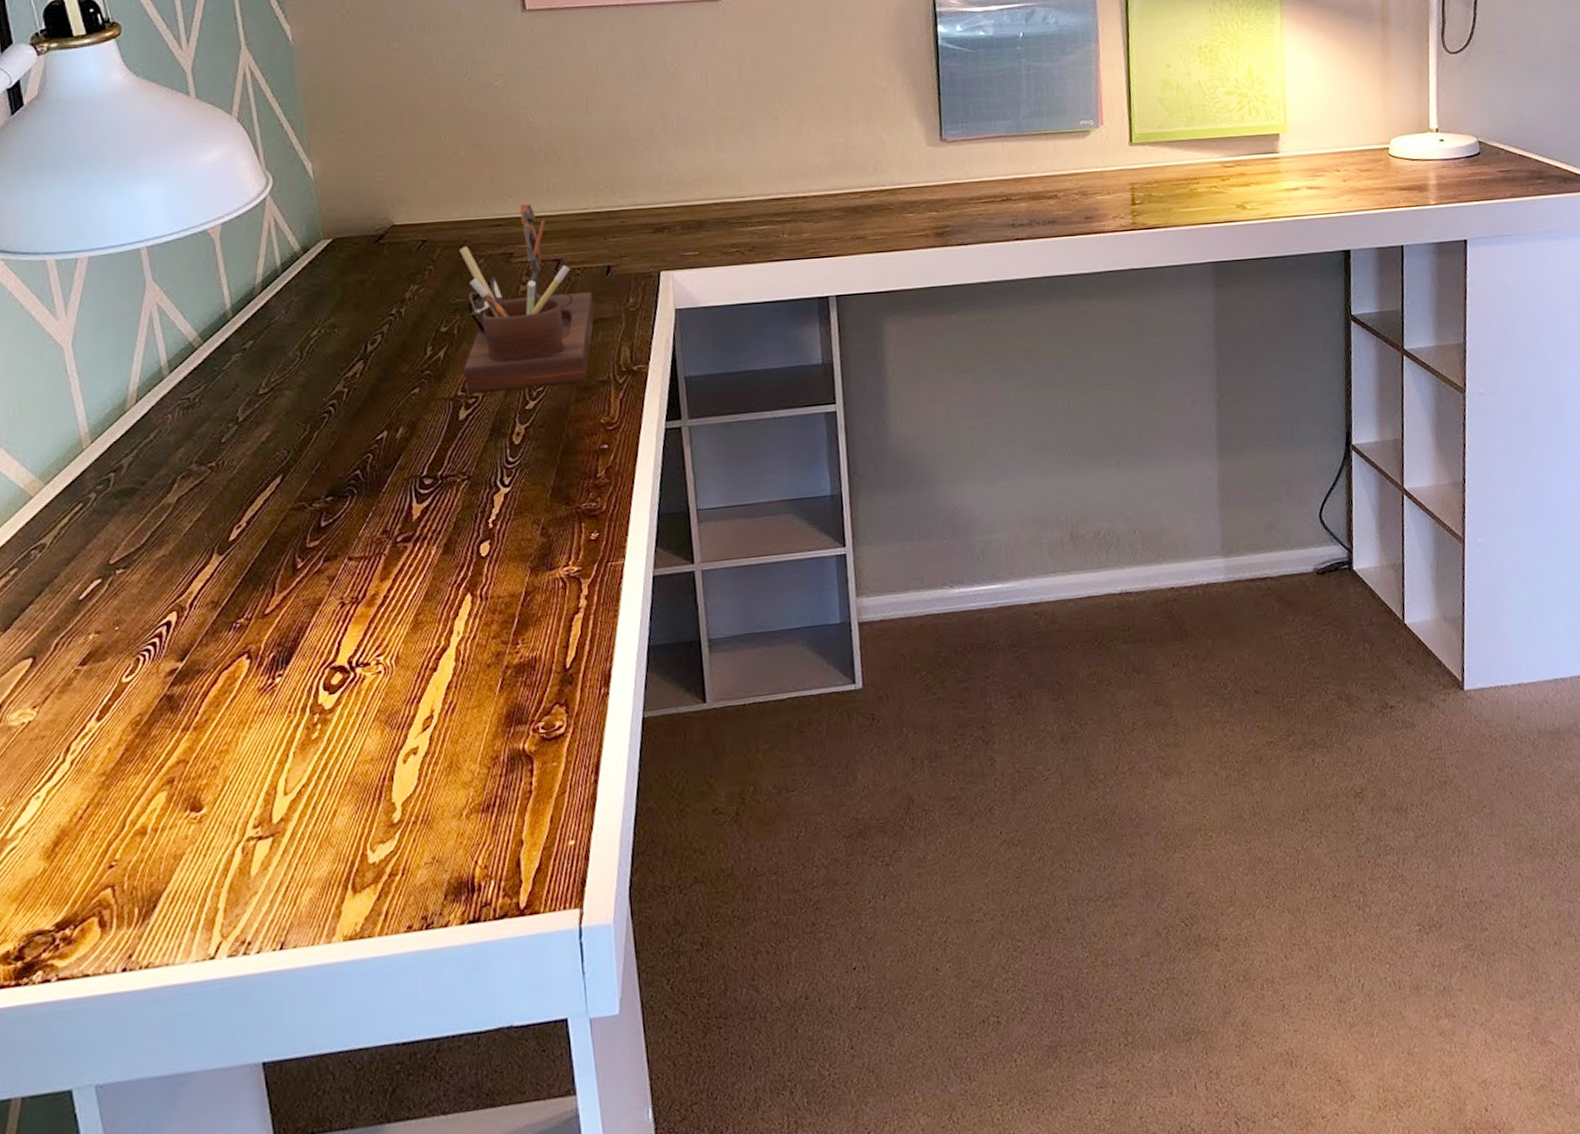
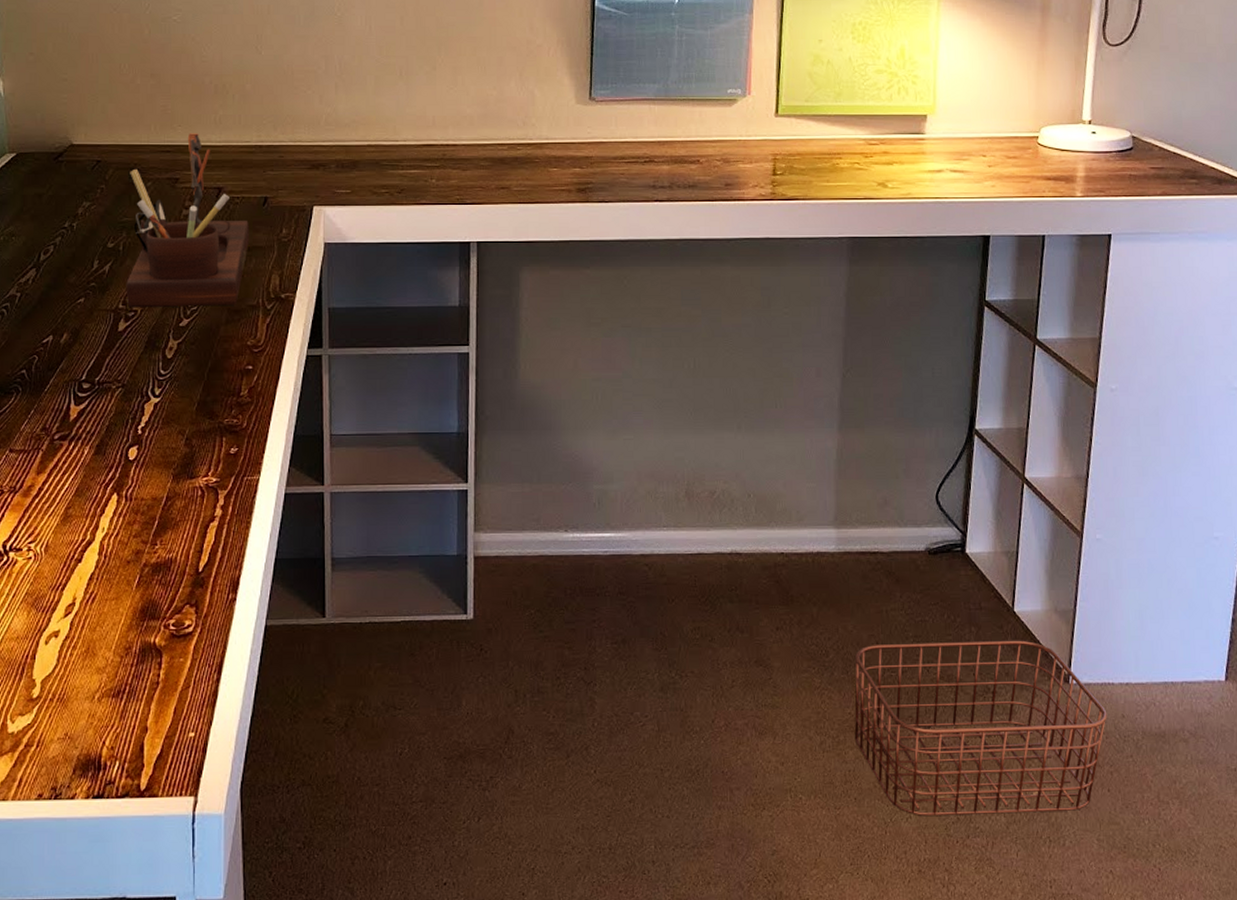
basket: none [1253,651,1503,840] -> present [854,640,1107,817]

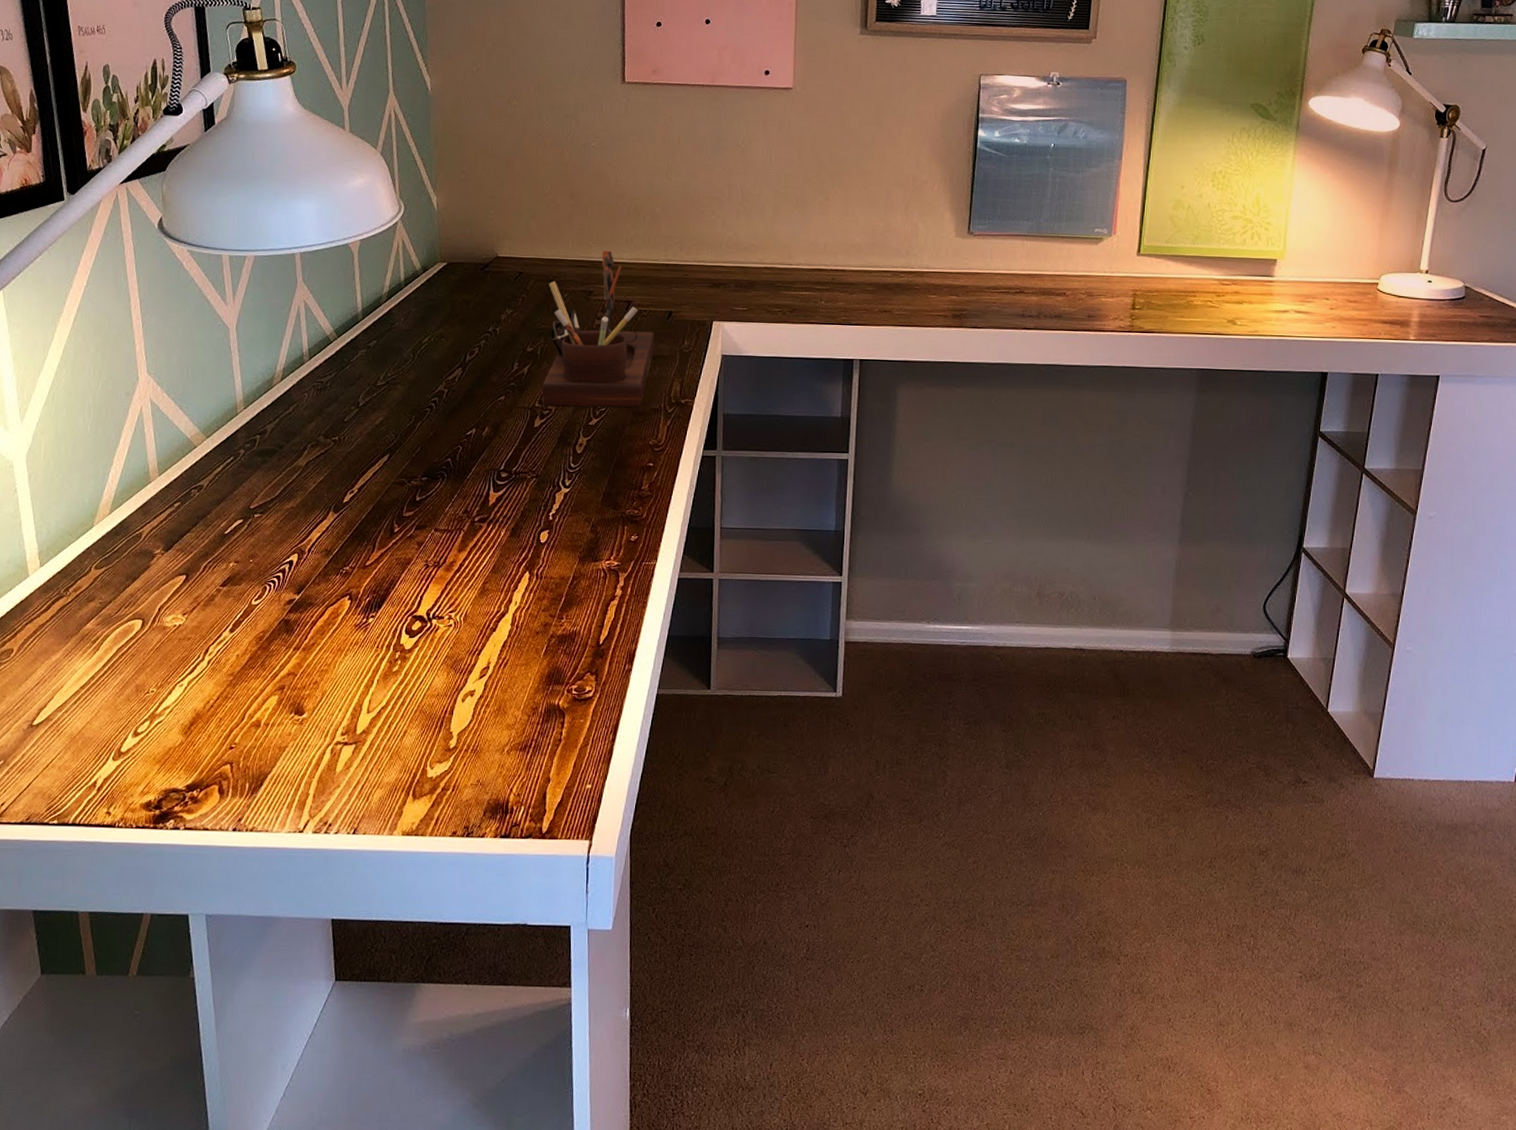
basket: present [854,640,1107,817] -> none [1177,735,1406,890]

